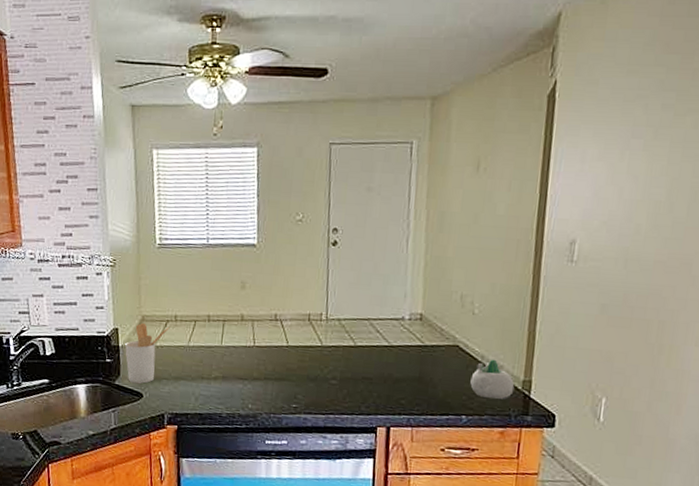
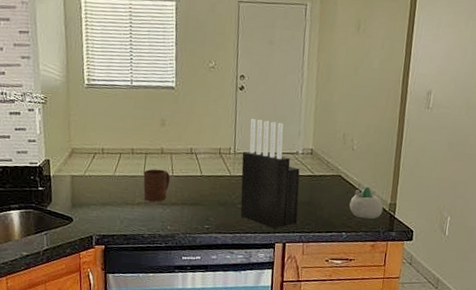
utensil holder: present [125,322,170,384] -> none [56,154,98,209]
cup: none [221,338,252,376] -> present [143,169,171,202]
knife block: none [334,278,407,410] -> present [240,118,300,229]

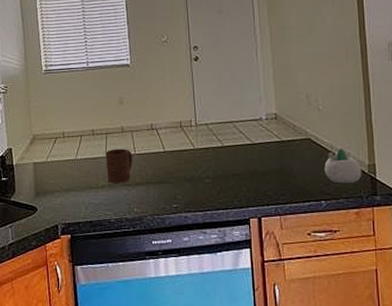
knife block: present [240,118,300,229] -> none [204,87,271,202]

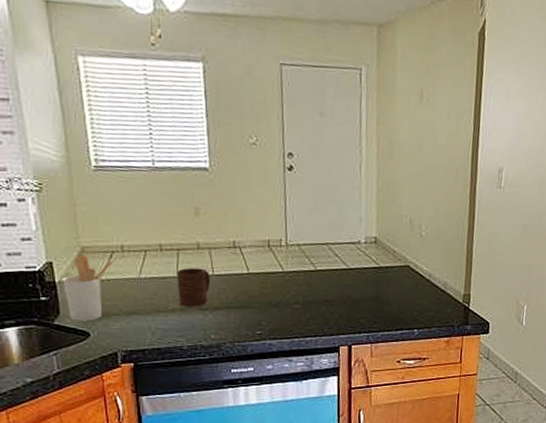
utensil holder: none [19,141,59,198] -> present [63,254,116,321]
succulent planter: present [324,148,362,183] -> none [420,277,457,312]

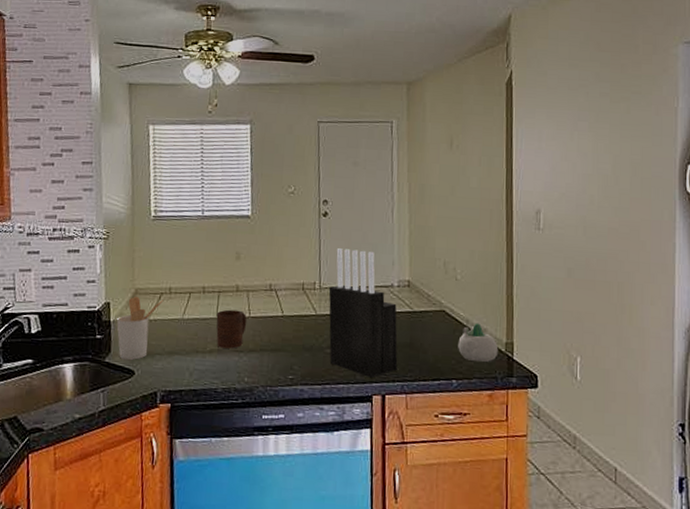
knife block: none [295,203,364,330] -> present [328,247,398,378]
succulent planter: none [420,277,457,312] -> present [458,323,499,362]

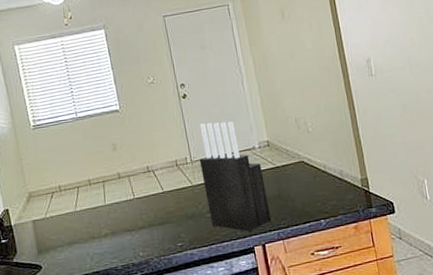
utensil holder: present [116,296,164,360] -> none [17,197,56,257]
cup: present [216,309,247,349] -> none [104,194,133,231]
succulent planter: present [458,323,499,362] -> none [320,166,356,201]

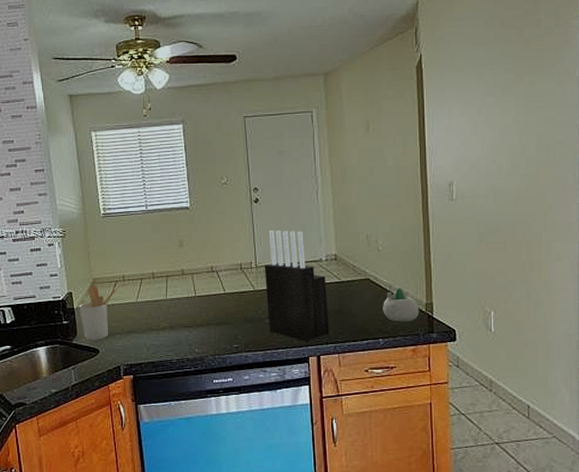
utensil holder: none [17,197,56,257] -> present [80,285,119,340]
succulent planter: none [320,166,356,201] -> present [383,287,420,321]

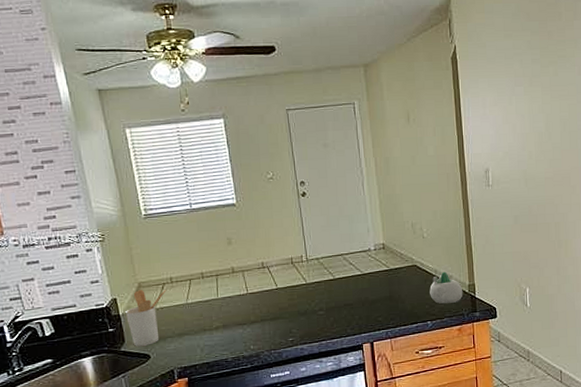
knife block: present [264,229,330,342] -> none [314,222,381,330]

